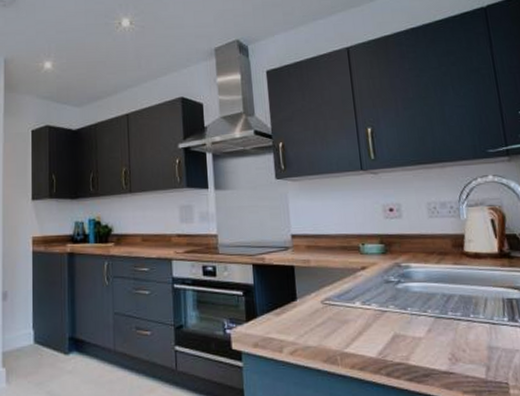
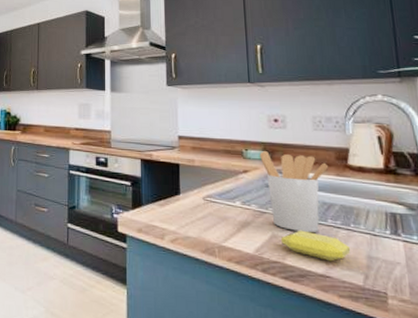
utensil holder: none [377,244,446,329] -> present [259,151,329,233]
soap bar: none [403,326,472,357] -> present [280,230,351,262]

